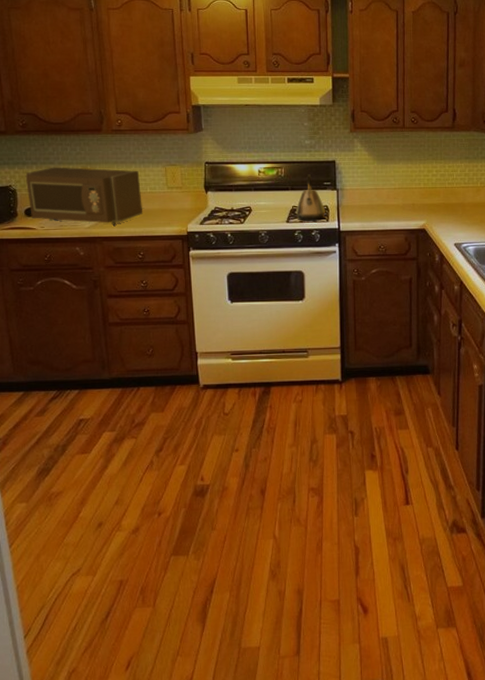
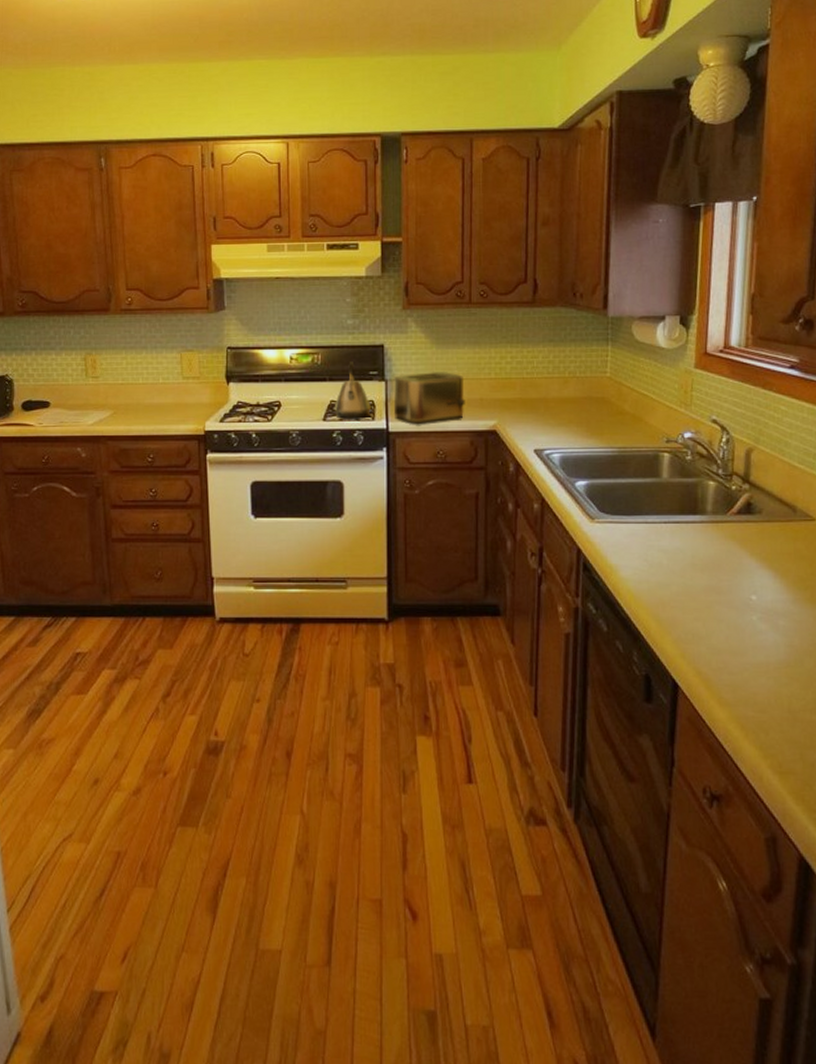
microwave: present [25,167,143,226] -> none [23,353,154,422]
toaster: none [343,182,401,226] -> present [393,371,465,426]

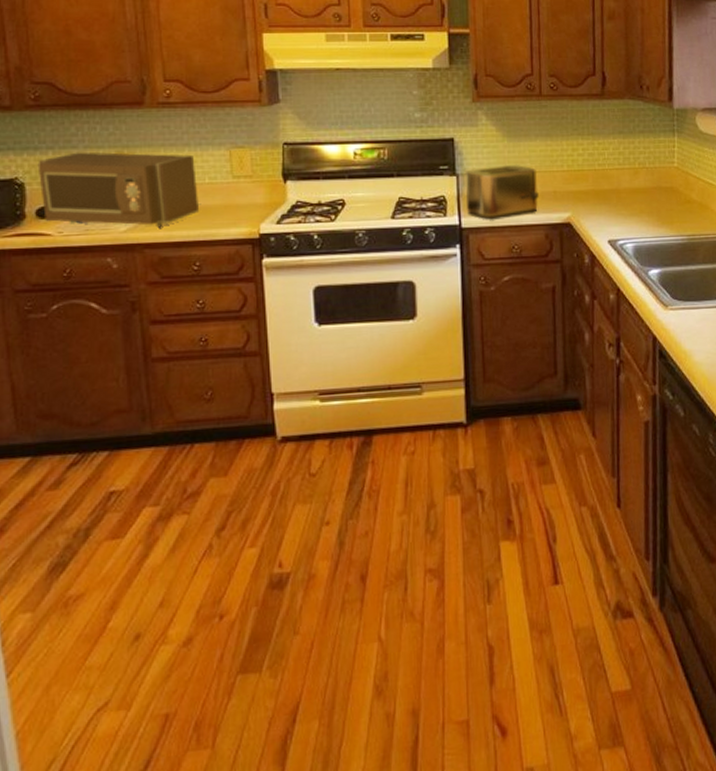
microwave: none [23,353,154,422] -> present [37,152,200,228]
kettle: present [334,361,371,422] -> none [403,156,442,219]

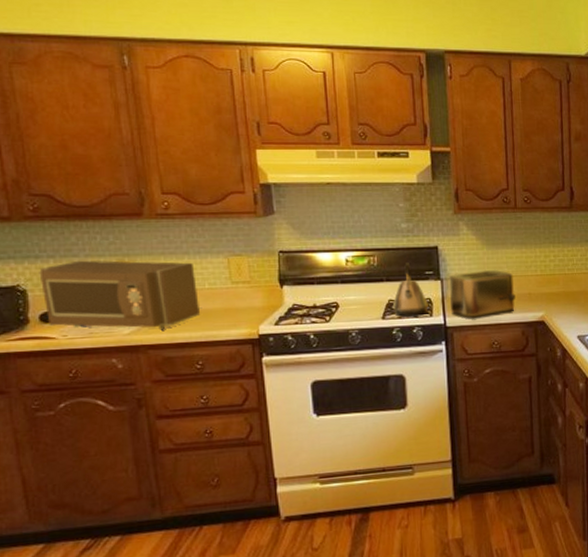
kettle: none [403,156,442,219] -> present [392,262,428,319]

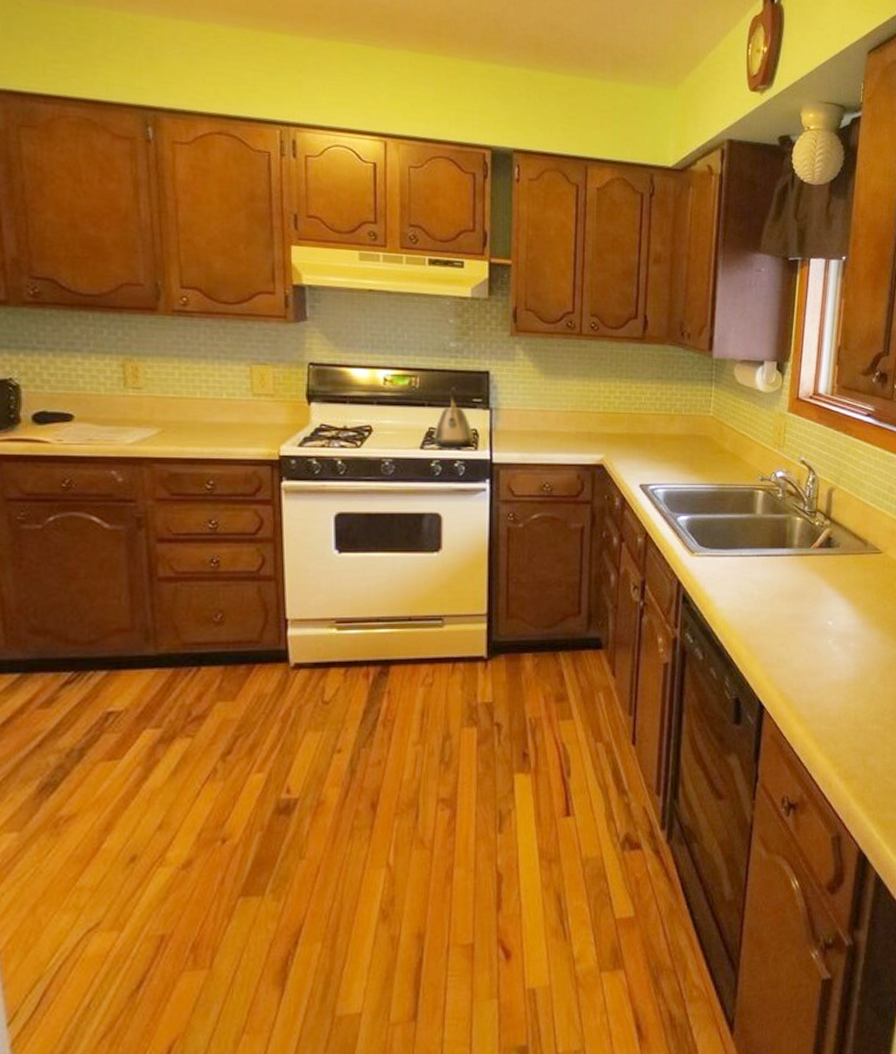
microwave: present [39,260,201,330] -> none [35,356,216,443]
toaster: present [448,269,516,320] -> none [498,401,573,458]

